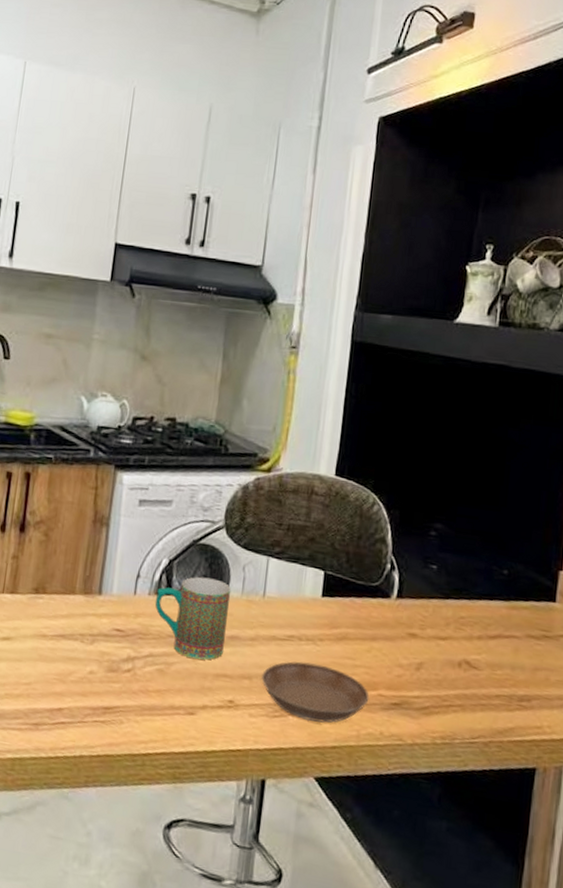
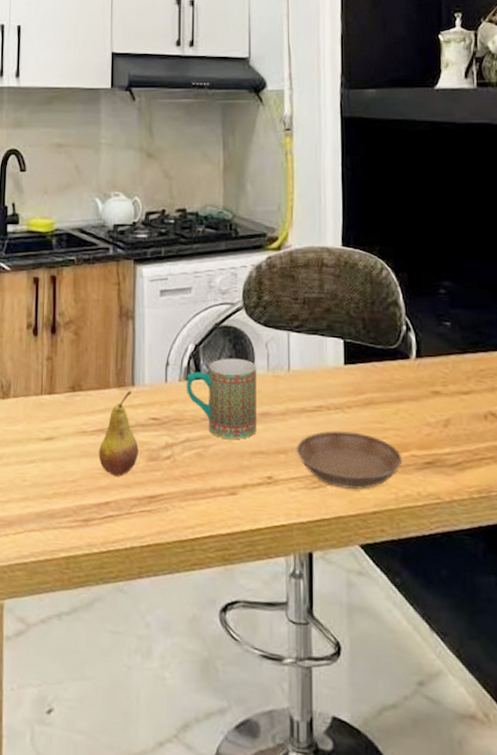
fruit: none [56,599,99,684] -> present [98,390,138,476]

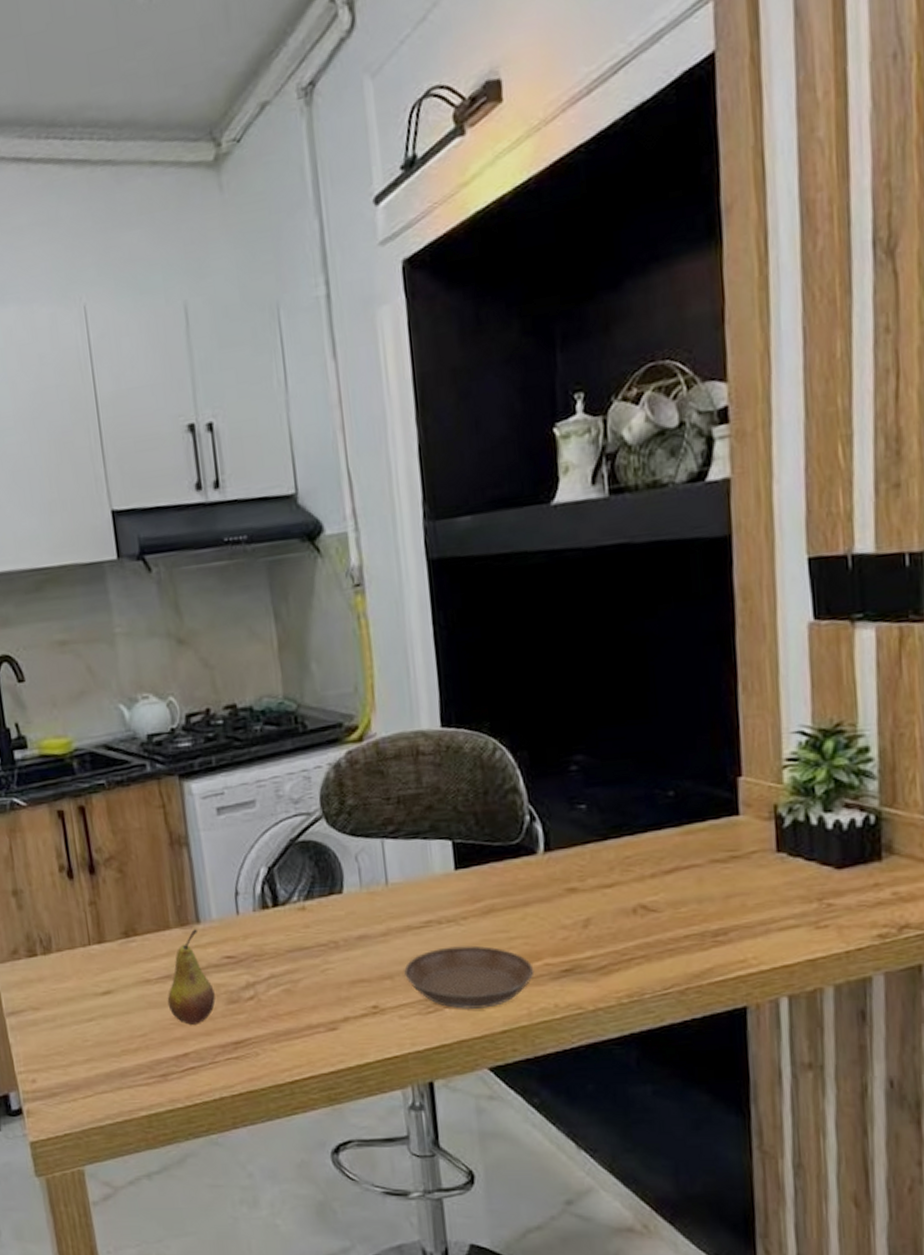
mug: present [186,358,257,439] -> none [262,877,354,970]

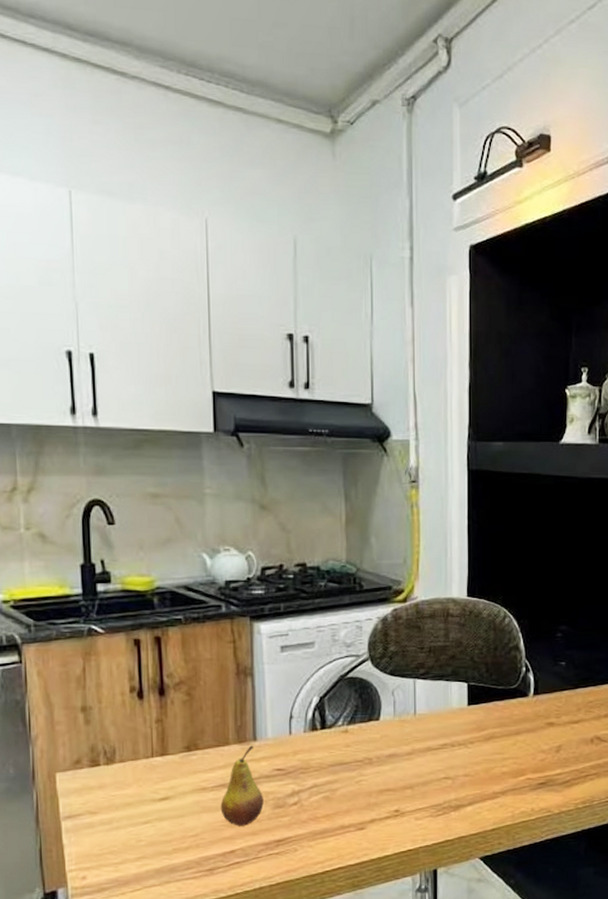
saucer: present [404,945,534,1009] -> none [422,764,519,813]

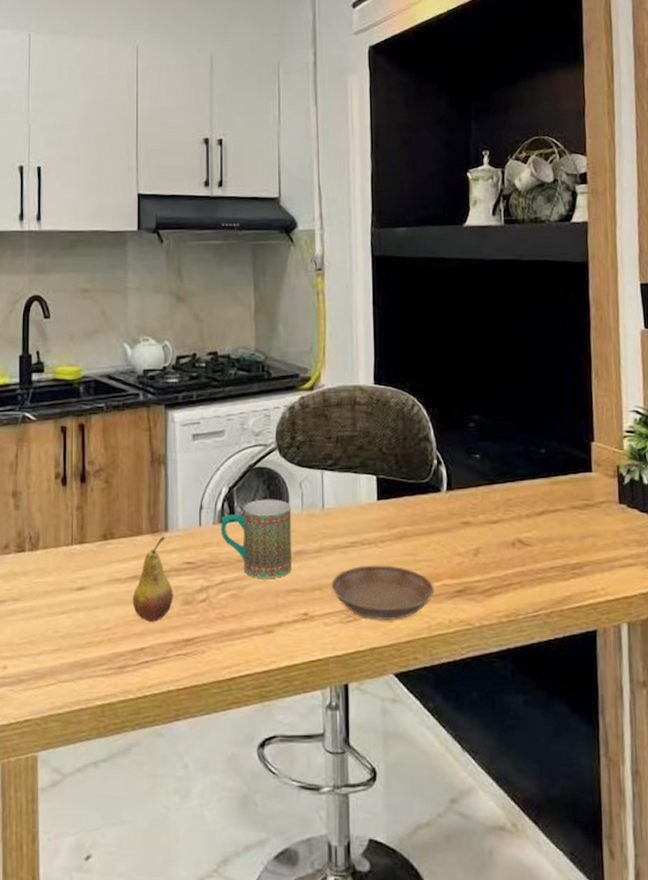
mug: none [311,707,384,781] -> present [220,499,292,578]
saucer: none [422,764,519,813] -> present [331,565,435,620]

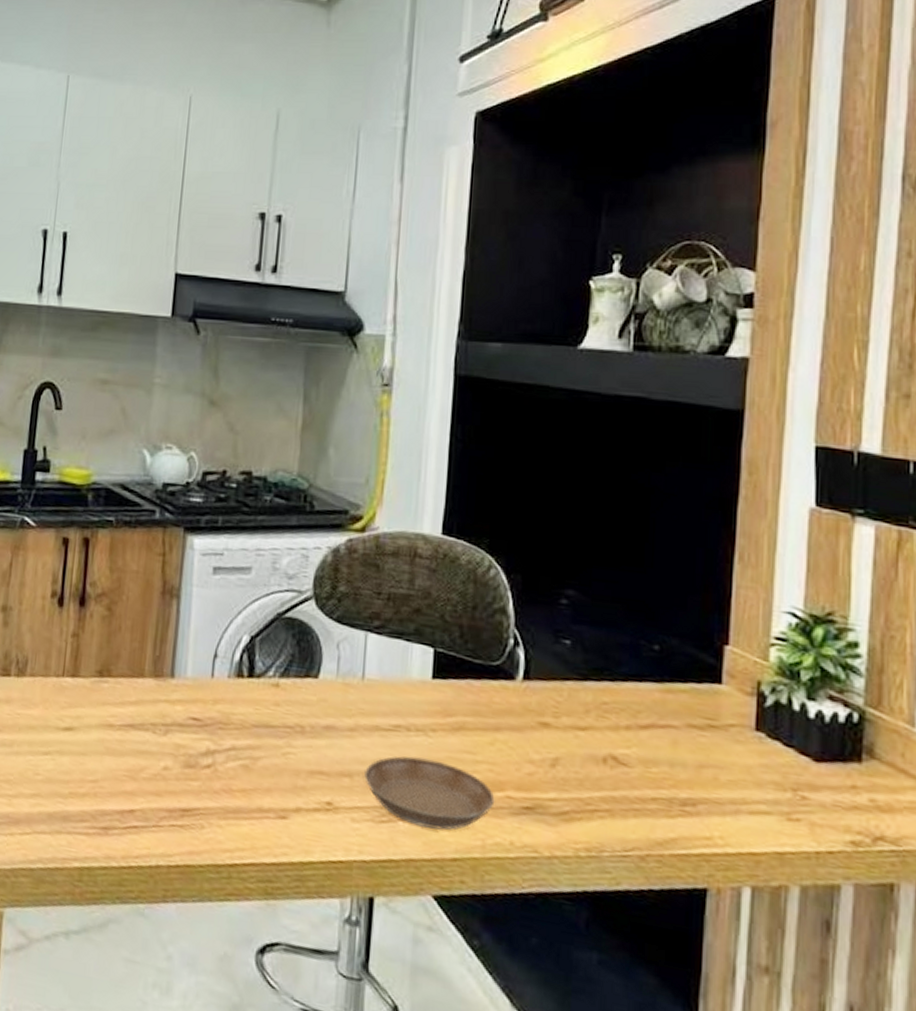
fruit: present [132,536,173,622] -> none [125,682,174,782]
mug: present [220,499,292,578] -> none [235,656,325,754]

